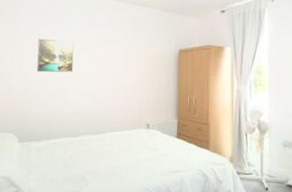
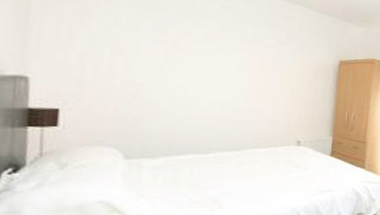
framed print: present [36,39,74,73] -> none [151,29,207,76]

